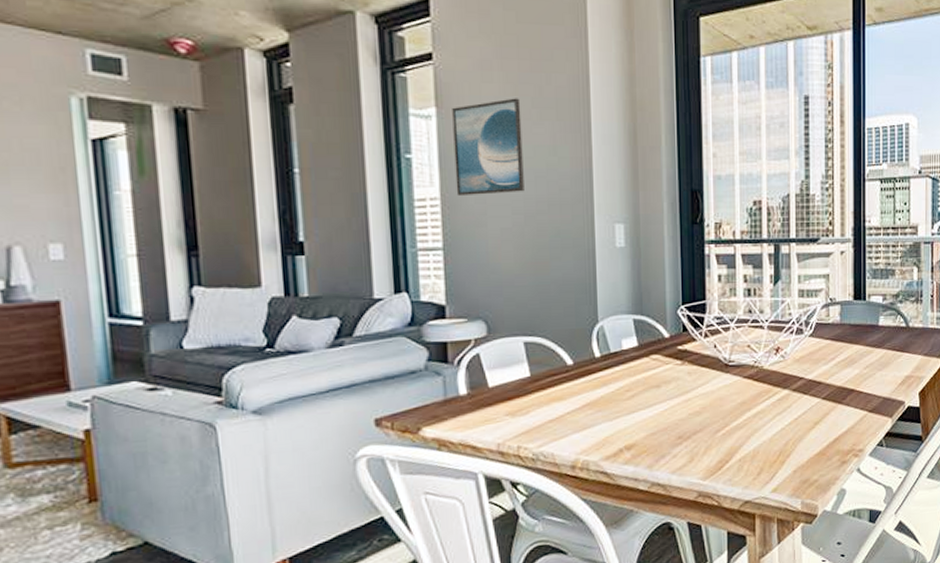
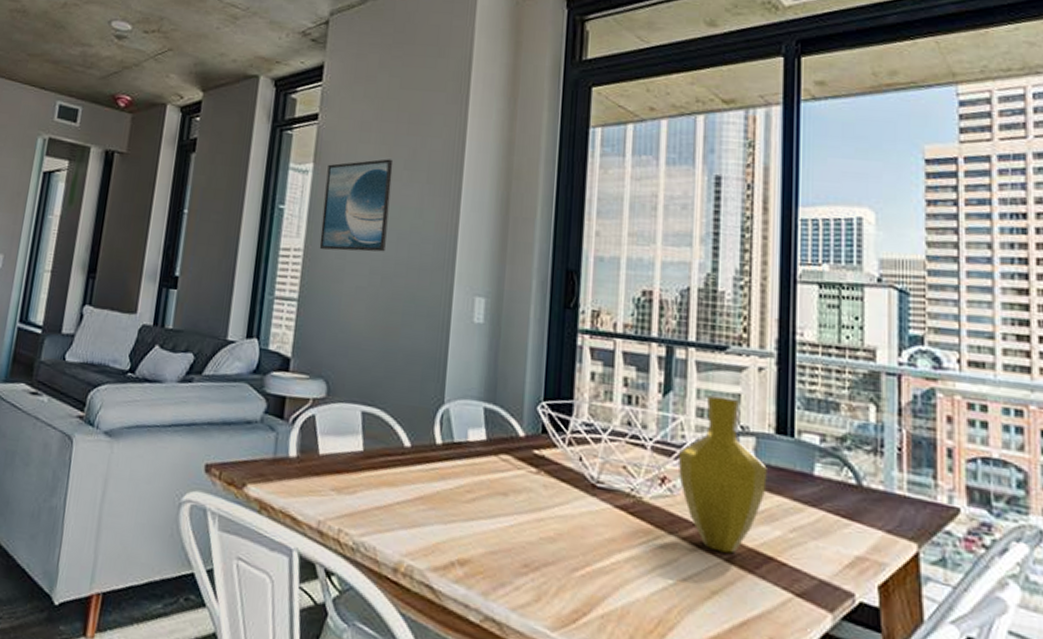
vase: none [787,278,849,394] -> present [678,395,767,554]

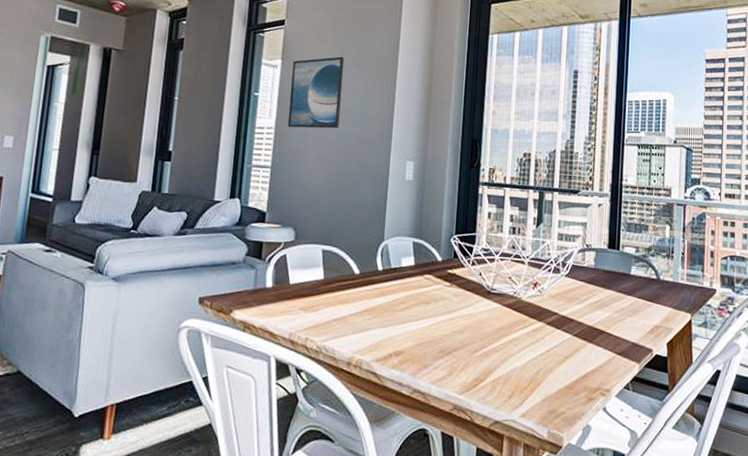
vase: present [678,395,767,554] -> none [545,225,602,331]

